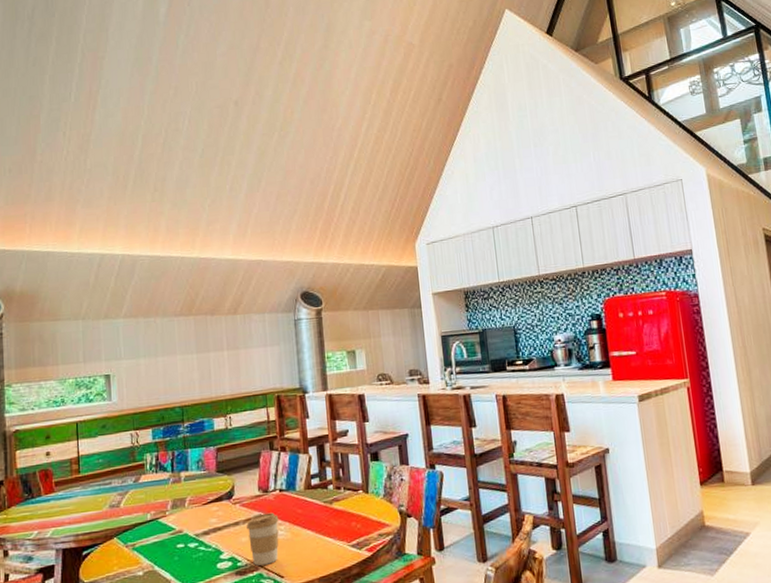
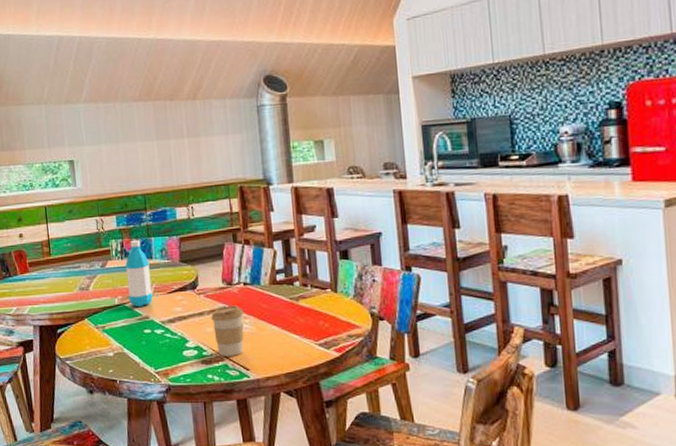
water bottle: none [160,452,187,522] -> present [125,239,153,308]

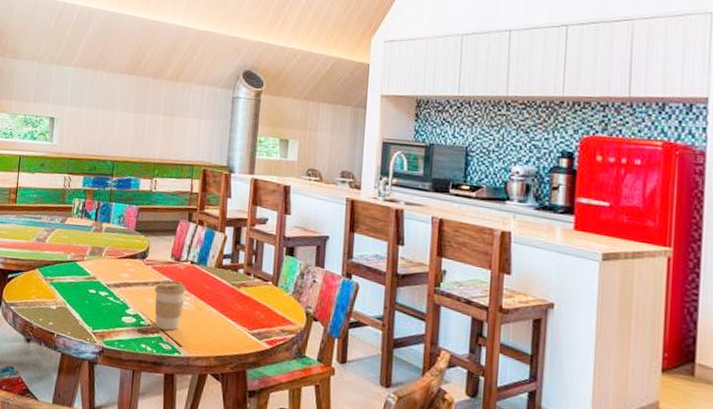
water bottle: present [125,239,153,308] -> none [80,202,106,268]

